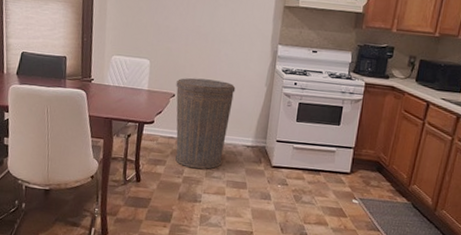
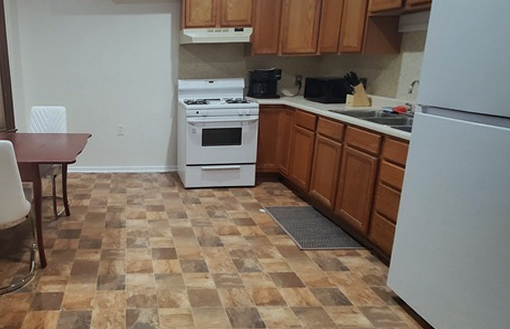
trash can: present [175,78,236,169] -> none [91,118,145,198]

